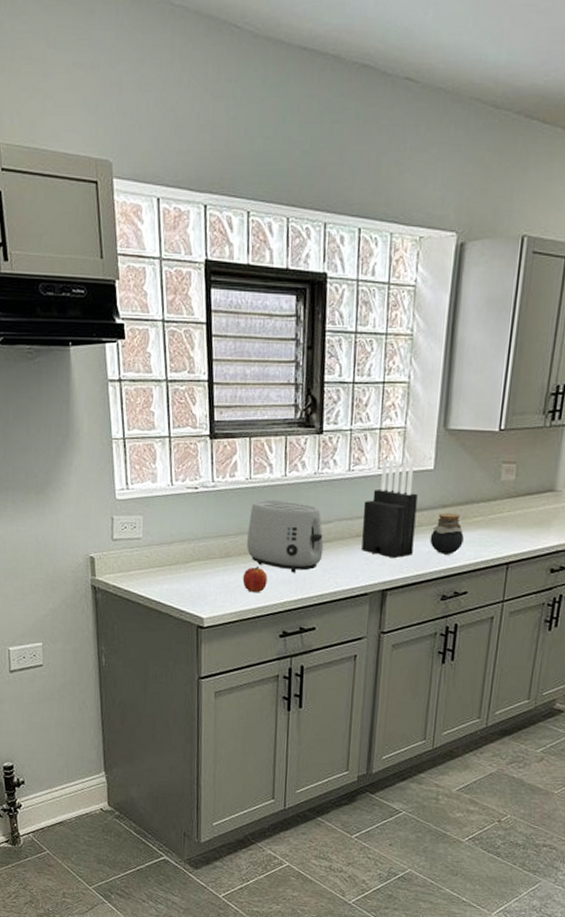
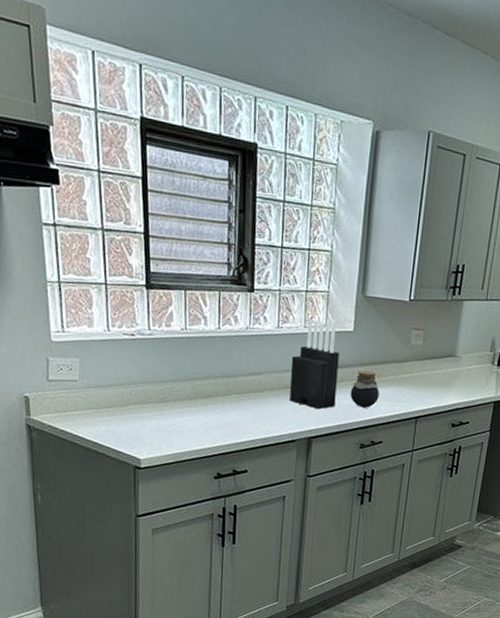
fruit: present [242,567,267,593] -> none [178,412,202,437]
toaster: present [246,499,324,573] -> none [182,349,255,419]

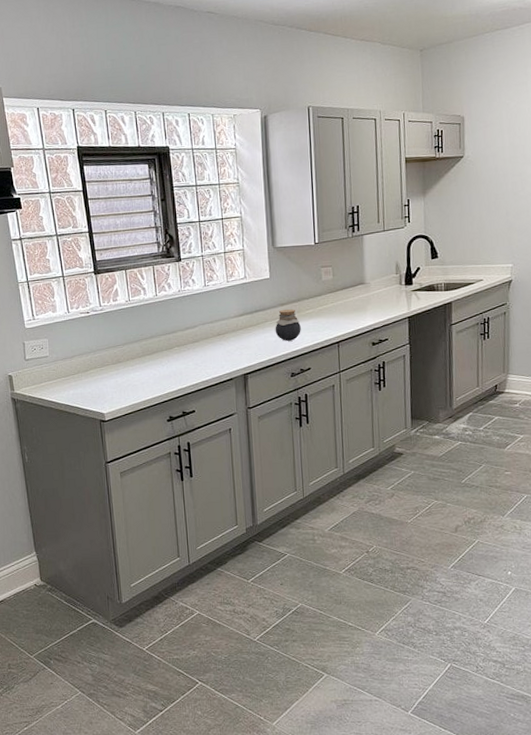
knife block: present [289,319,339,410] -> none [220,274,263,349]

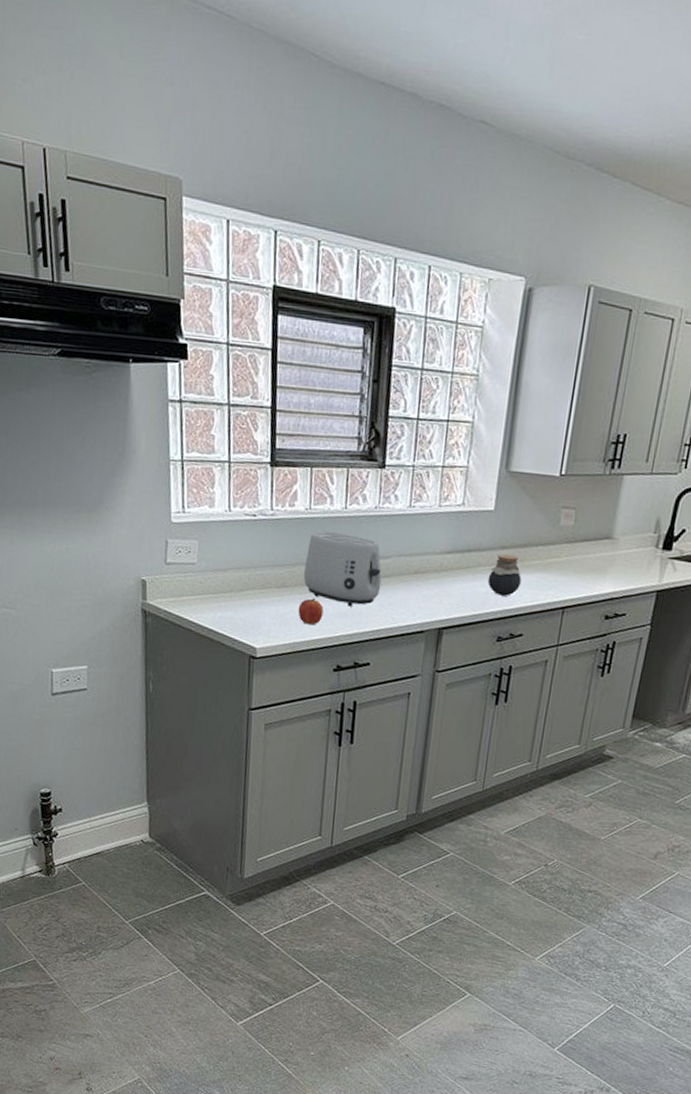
toaster: none [131,314,193,369] -> present [303,531,382,607]
fruit: none [132,368,152,389] -> present [298,598,323,625]

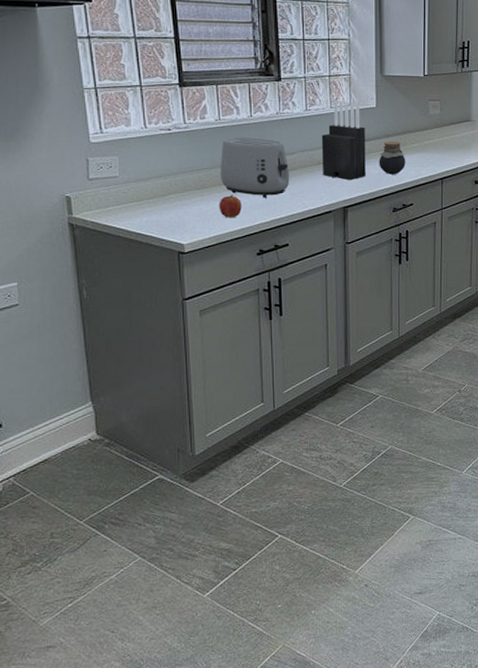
knife block: none [419,497,477,598] -> present [321,100,366,181]

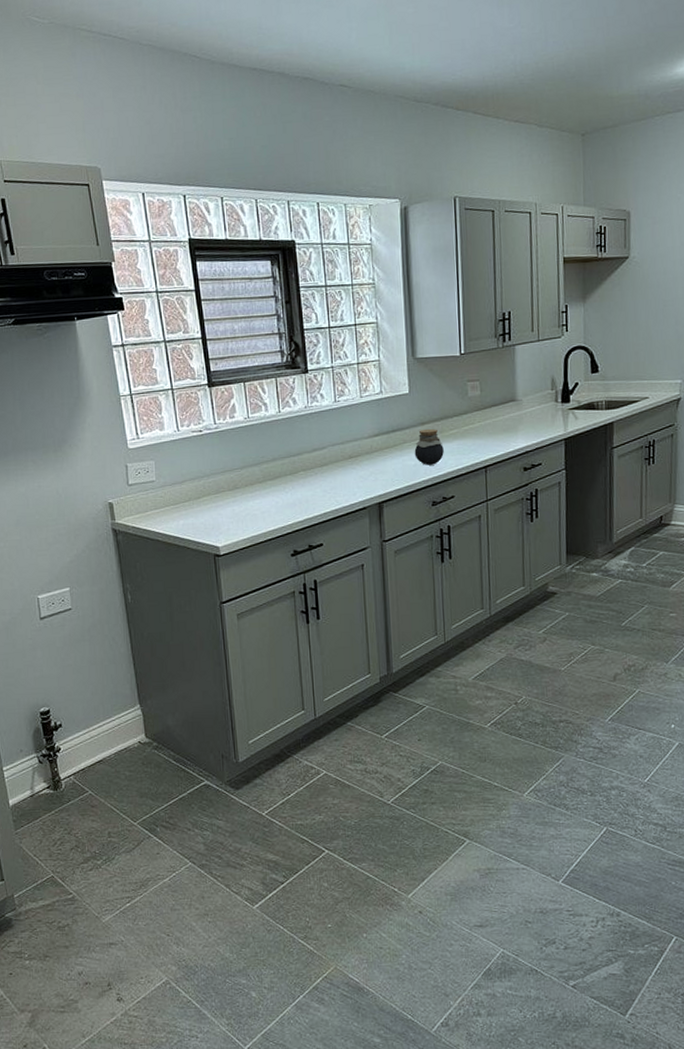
fruit: present [219,195,242,218] -> none [251,495,274,519]
toaster: present [220,137,290,198] -> none [251,433,322,497]
knife block: present [321,100,366,181] -> none [352,388,401,474]

